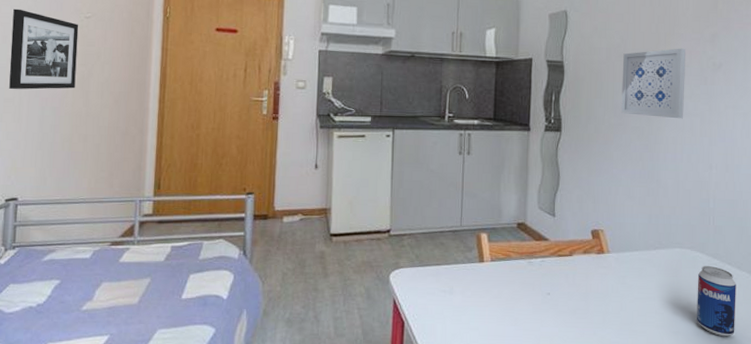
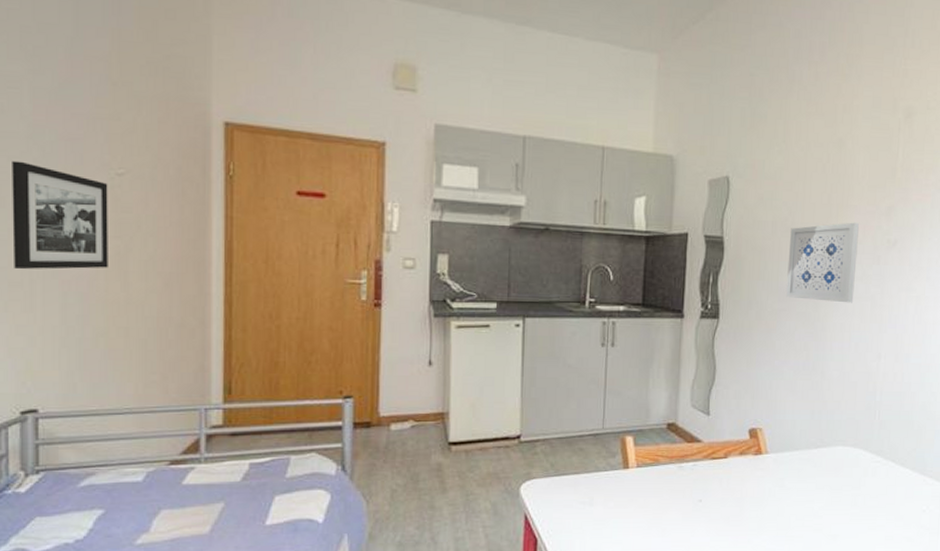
beverage can: present [697,266,736,336] -> none [856,464,899,537]

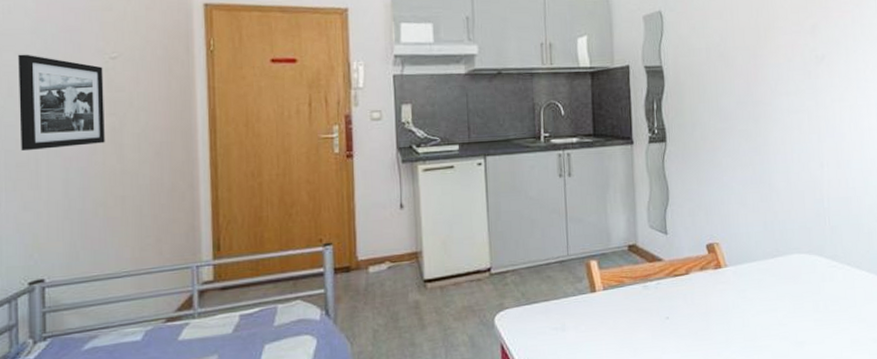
wall art: present [785,222,860,303] -> none [724,42,791,118]

